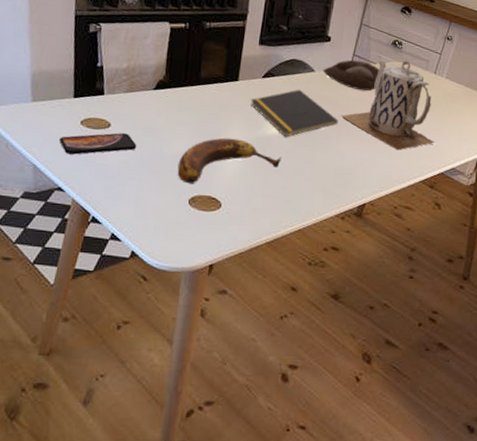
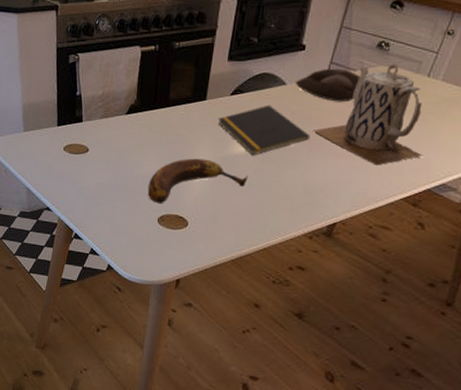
smartphone: present [58,133,137,155] -> none [46,157,112,178]

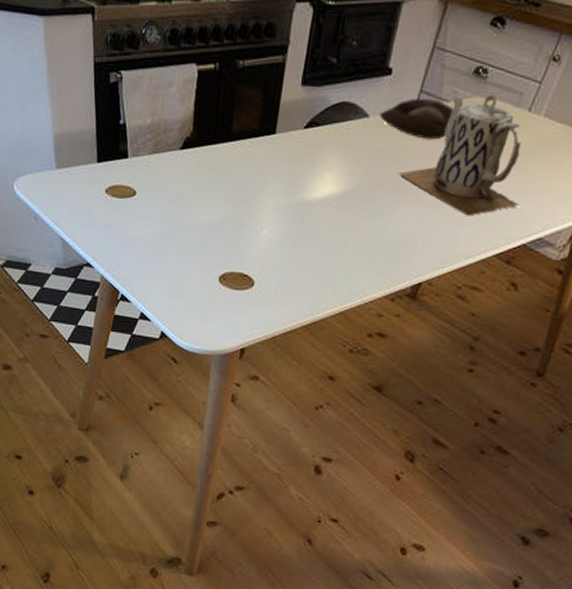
banana: present [147,158,248,204] -> none [206,204,324,259]
notepad: present [217,104,310,156] -> none [289,141,395,203]

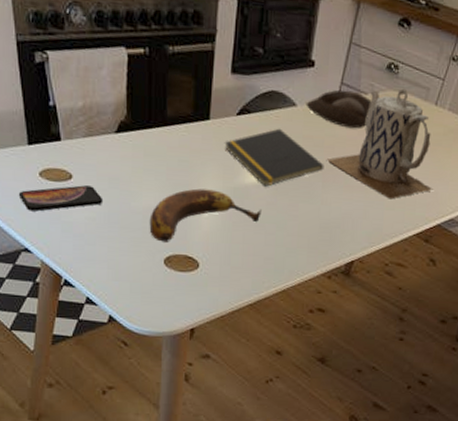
smartphone: none [84,201,164,227] -> present [18,185,104,212]
banana: none [206,204,324,259] -> present [149,188,262,242]
notepad: none [289,141,395,203] -> present [224,128,324,187]

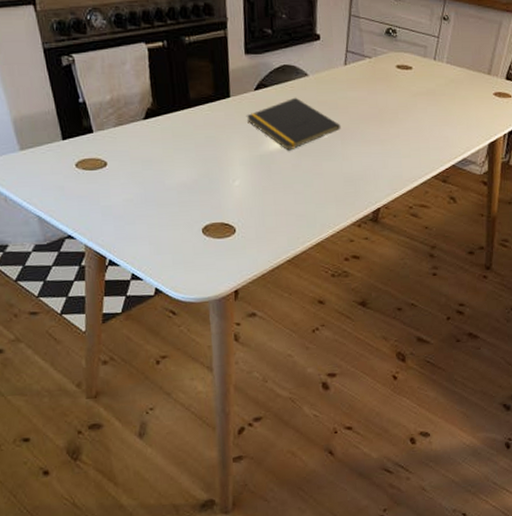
smartphone: present [18,185,104,212] -> none [57,170,139,200]
banana: present [149,188,262,242] -> none [184,159,289,213]
bowl: present [306,89,372,129] -> none [316,56,377,90]
teapot: present [327,88,433,200] -> none [343,49,443,148]

